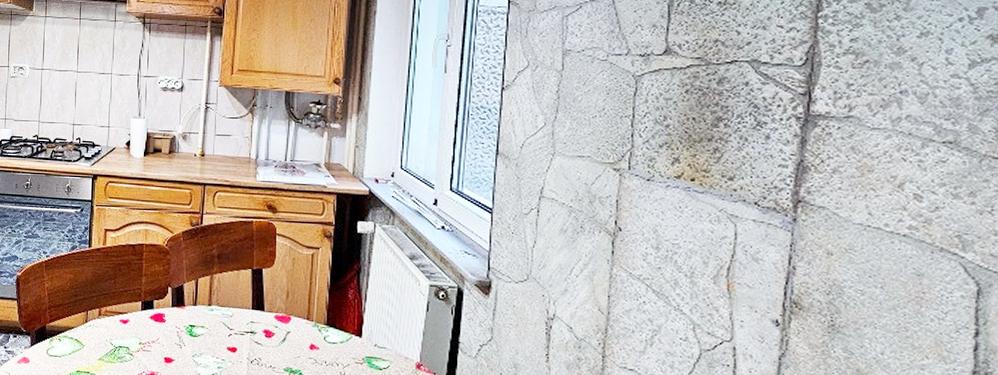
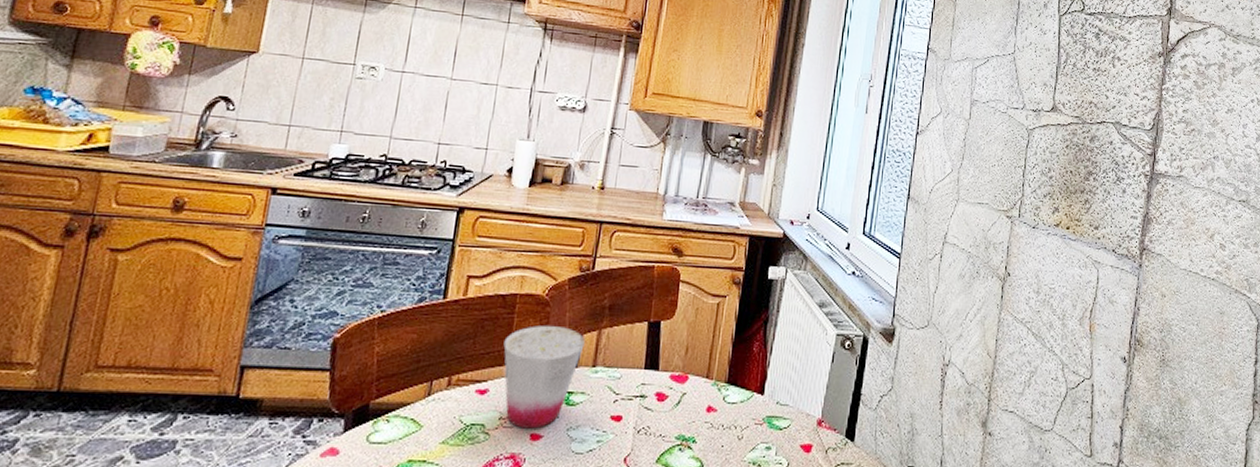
cup: none [137,270,200,354] -> present [503,325,585,429]

